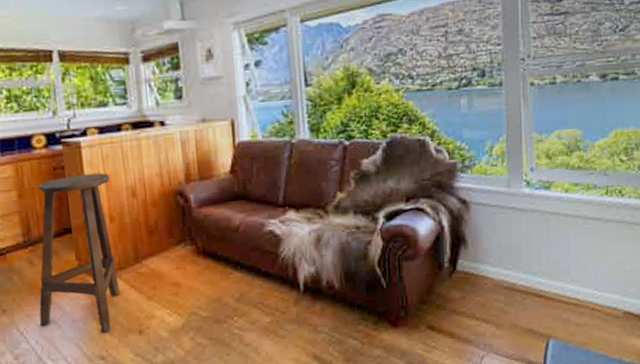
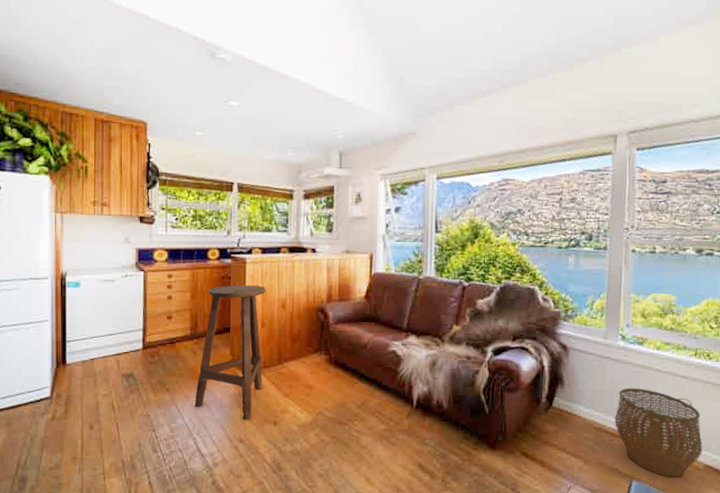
basket: none [525,237,621,331] -> present [614,387,703,478]

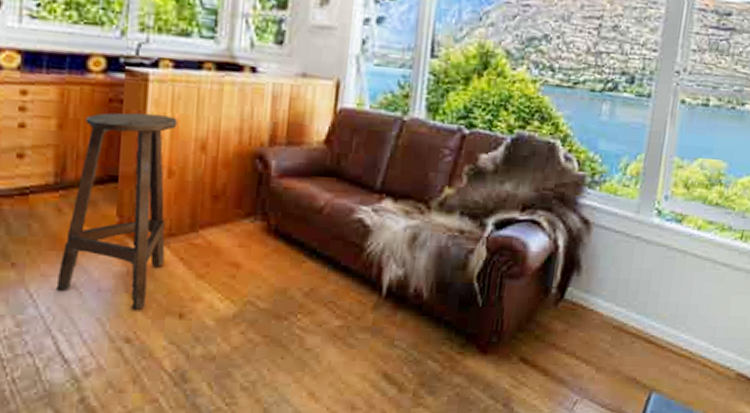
basket: present [614,387,703,478] -> none [638,276,739,389]

